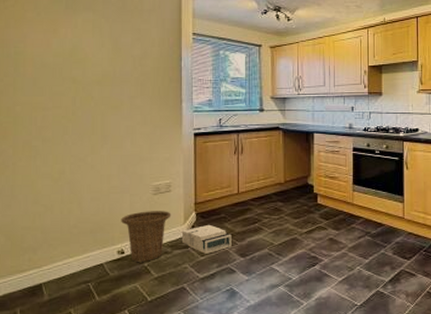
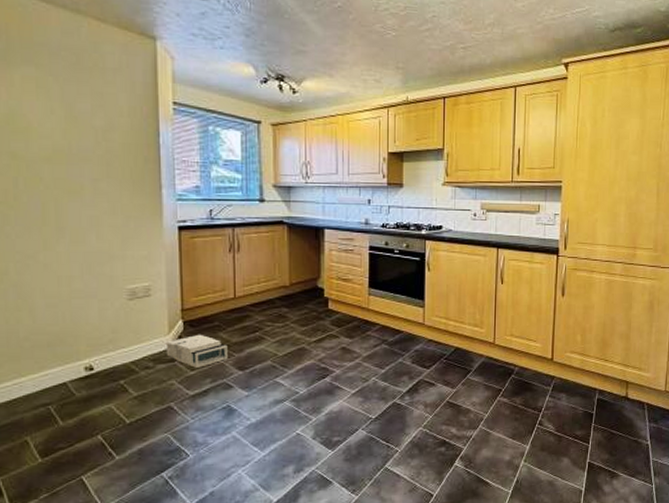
basket: present [121,211,171,262] -> none [87,319,152,379]

